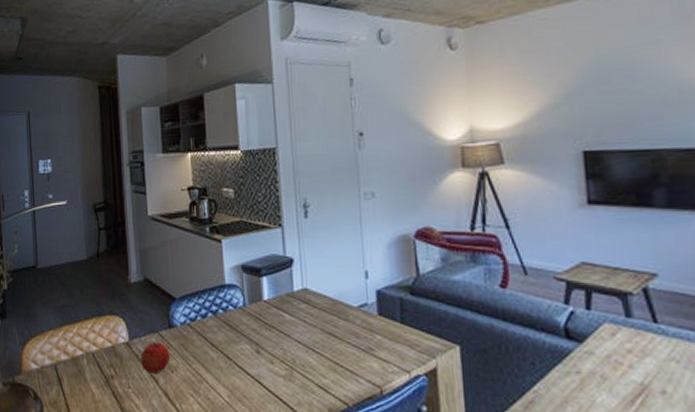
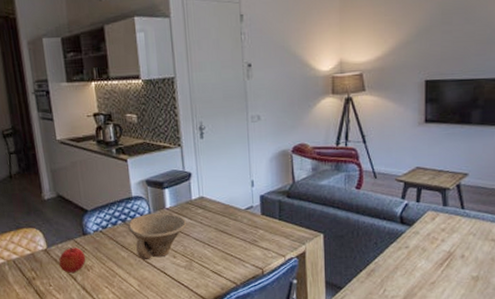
bowl: none [219,306,288,365] -> present [128,213,187,260]

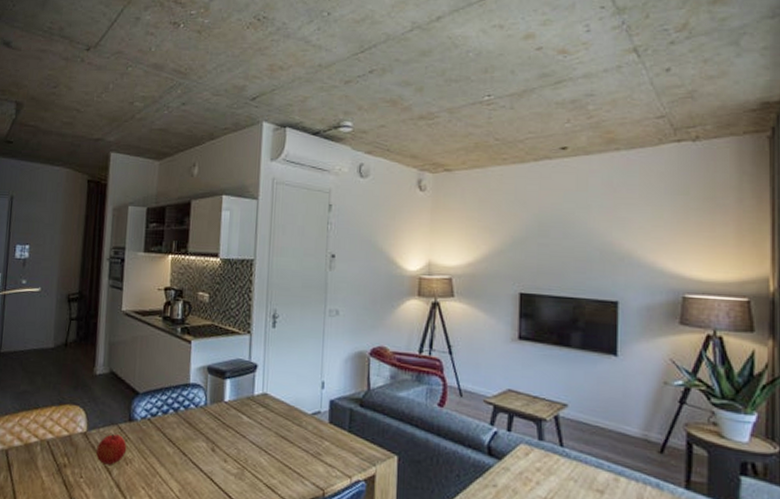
bowl: present [128,213,187,260] -> none [179,405,245,461]

